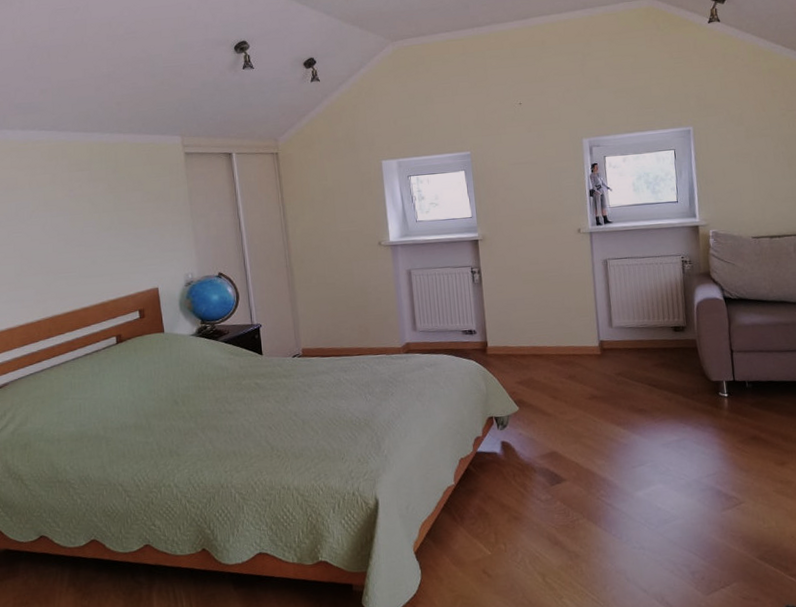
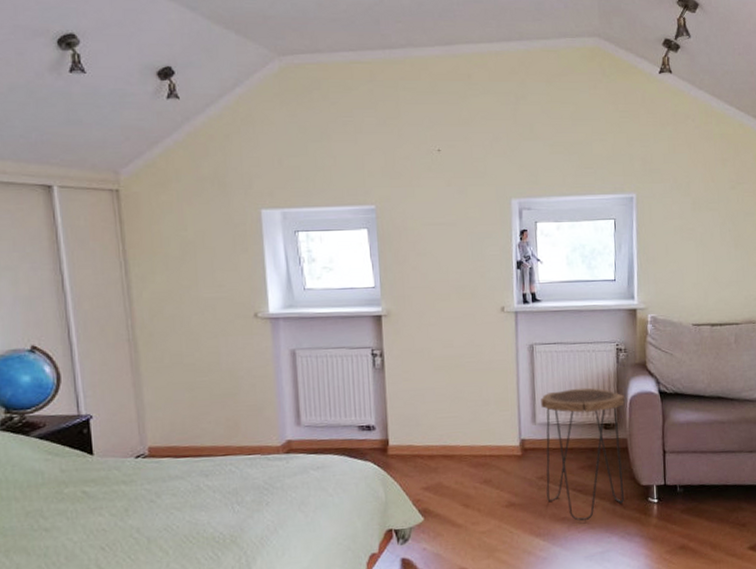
side table: none [616,295,697,413] -> present [541,387,625,521]

